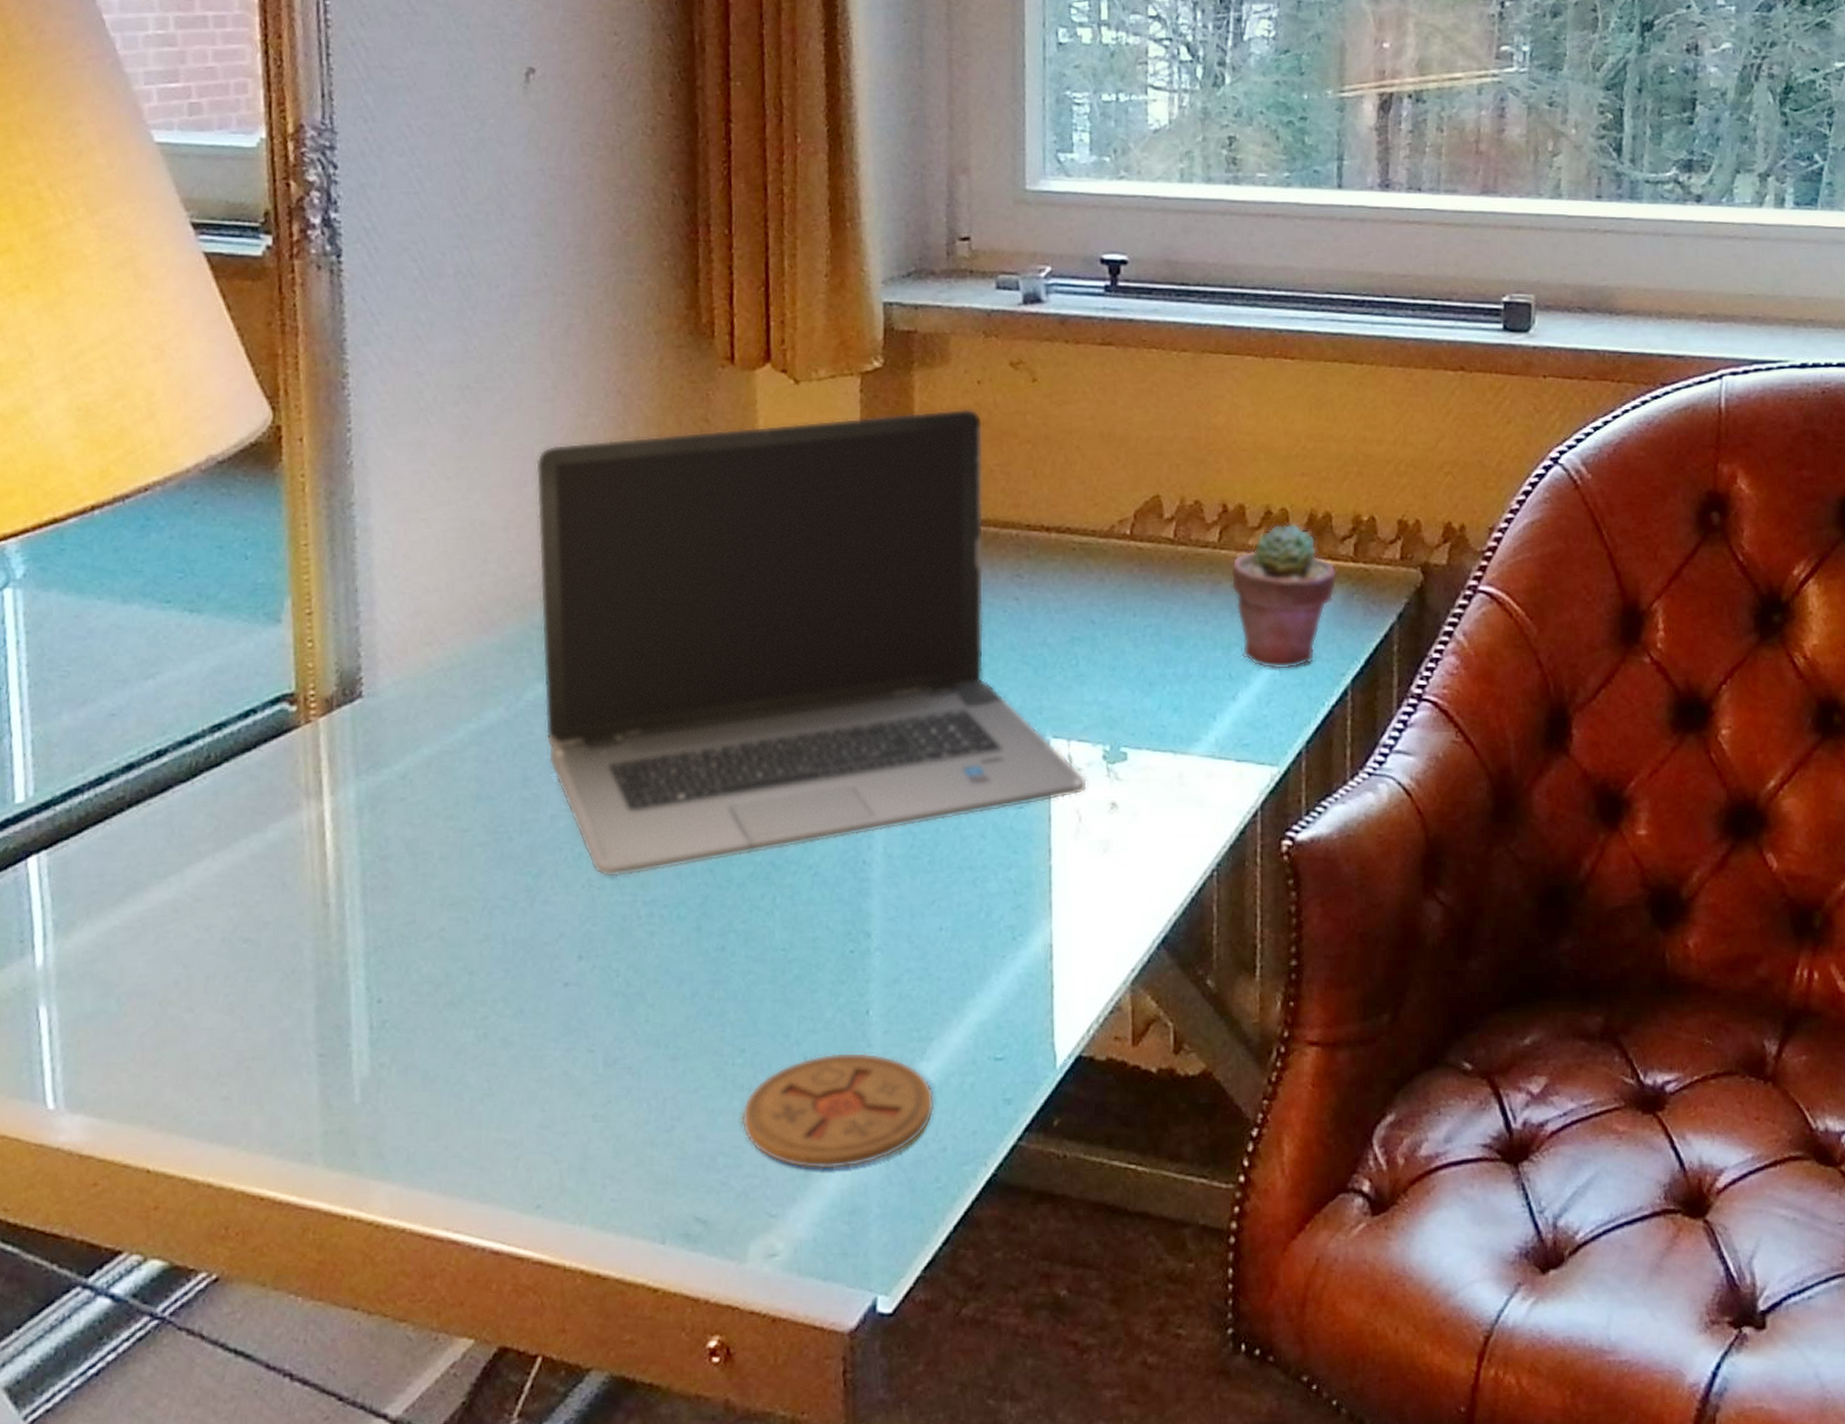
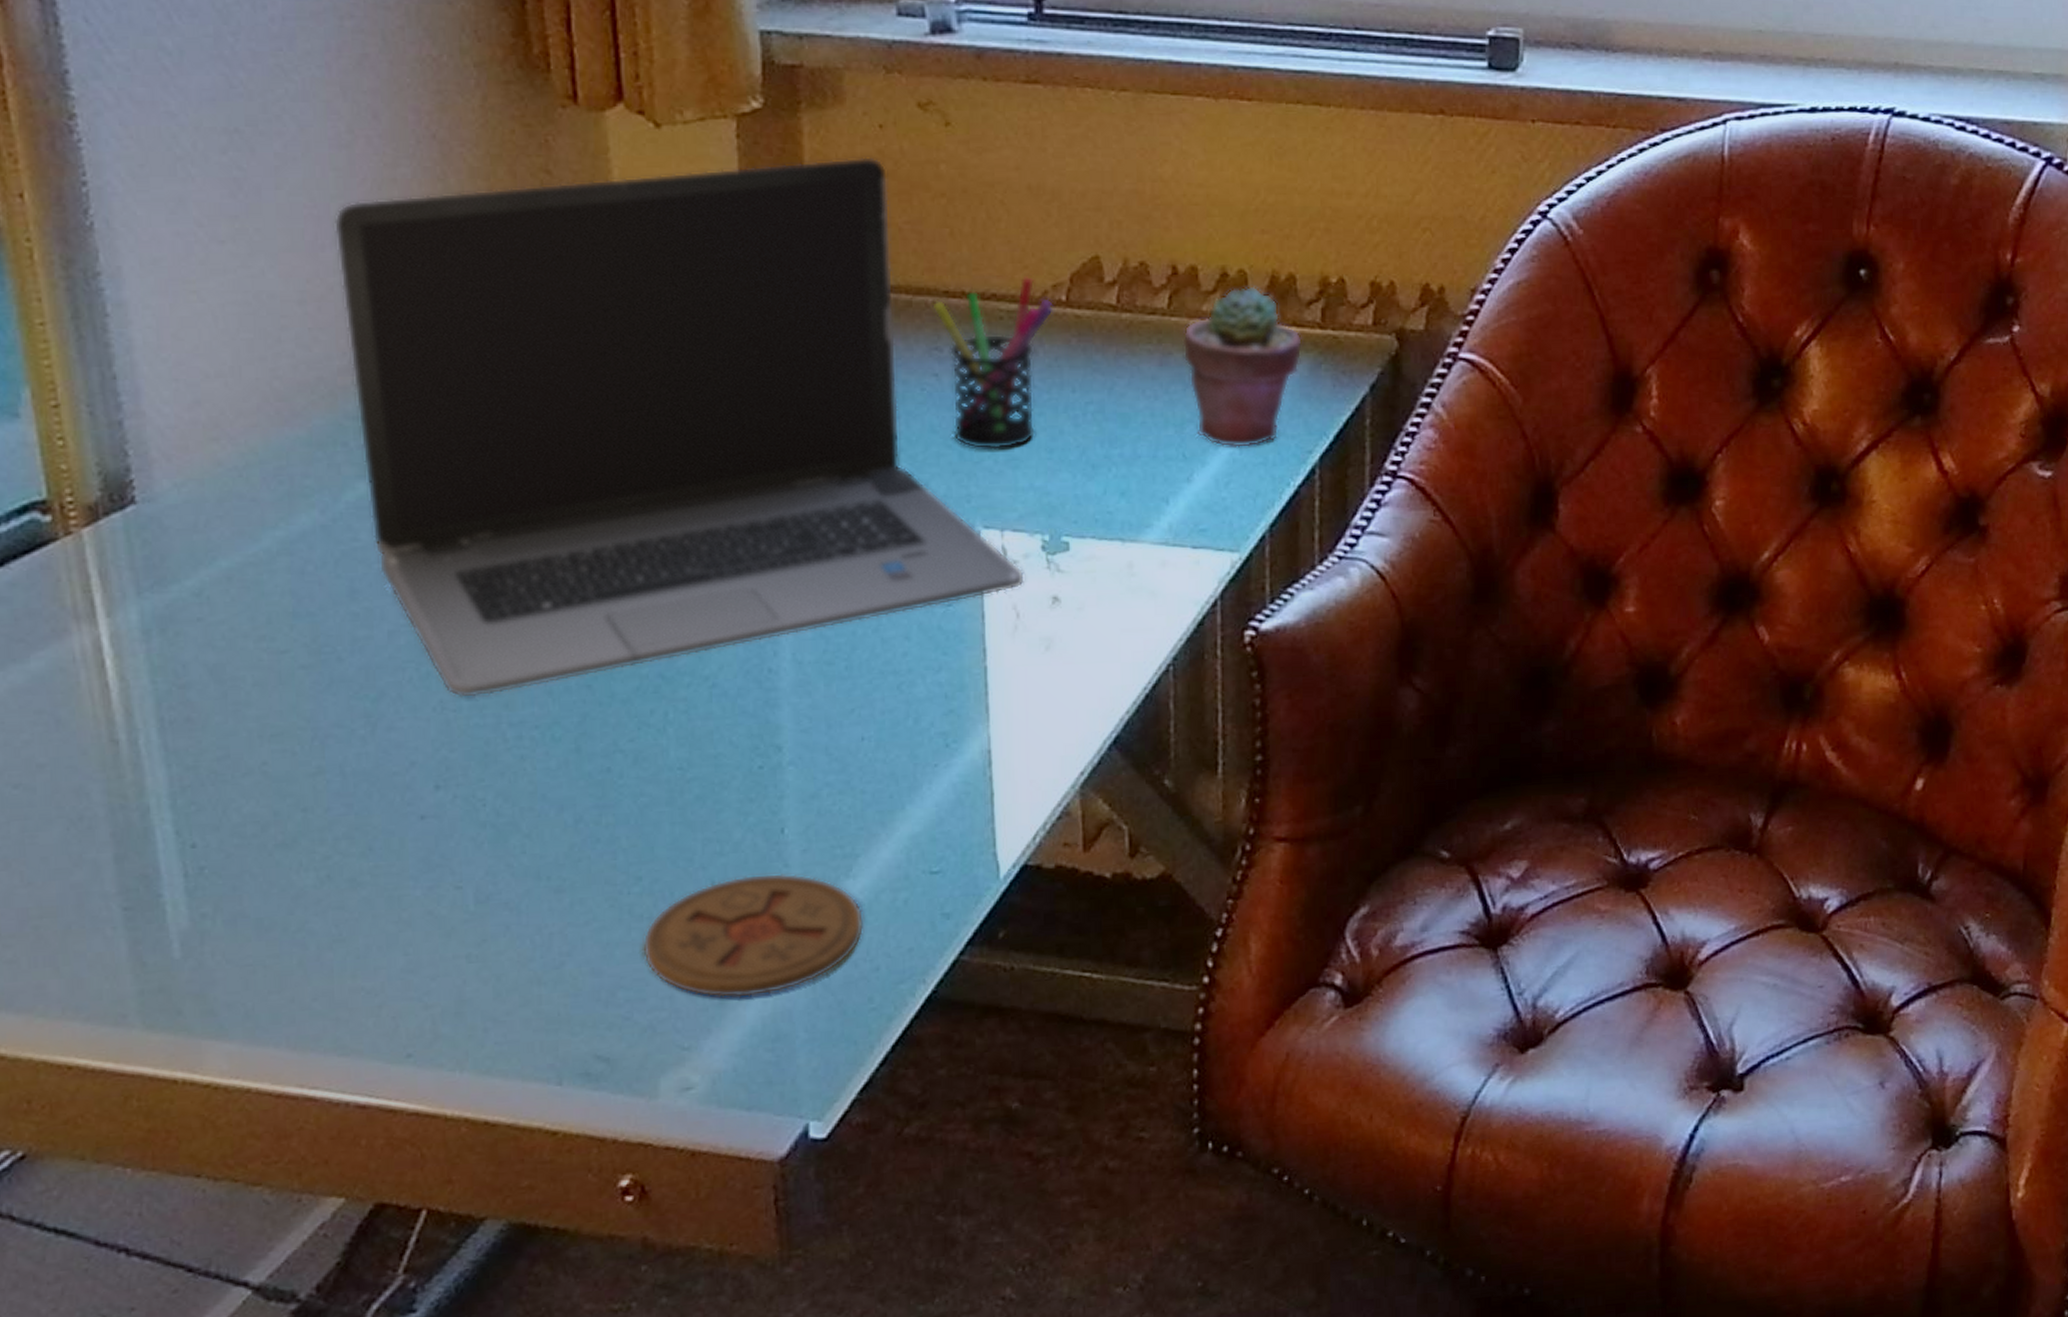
pen holder: none [1016,512,1119,667] -> present [932,275,1054,450]

